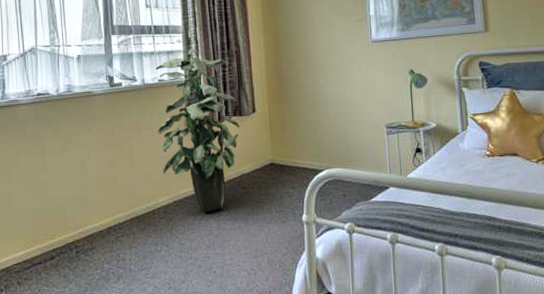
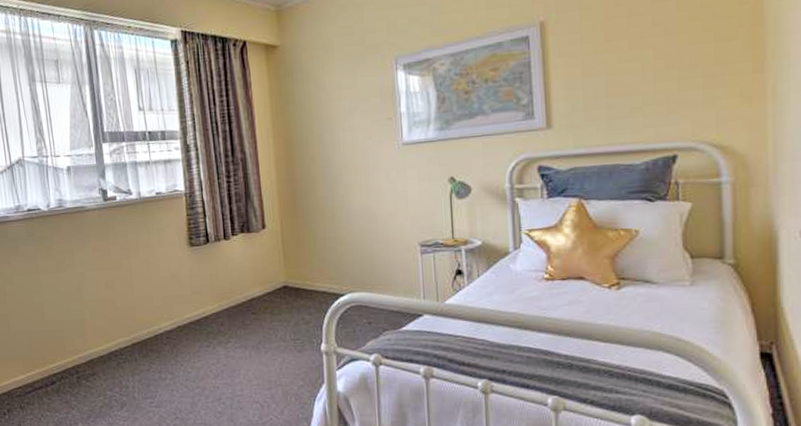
indoor plant: present [155,49,240,213] -> none [151,157,248,339]

